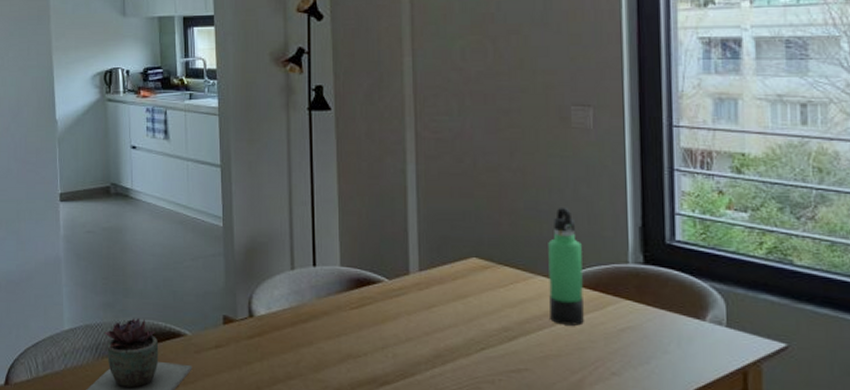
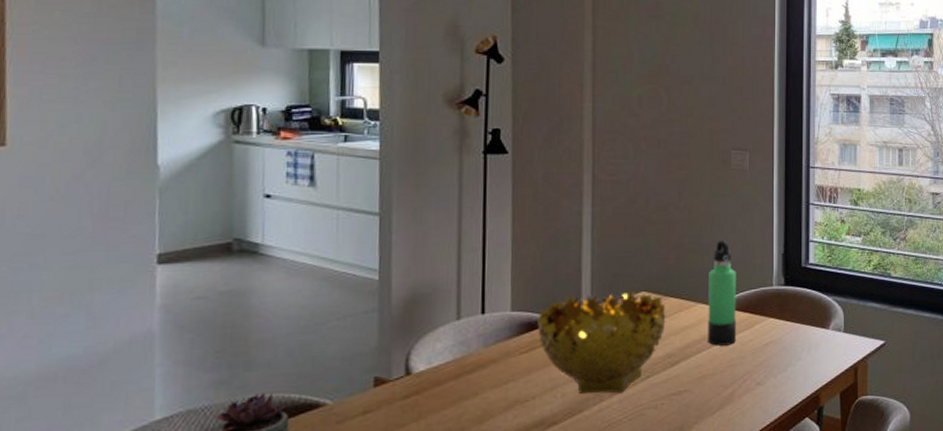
decorative bowl: none [366,255,501,362] -> present [537,291,666,395]

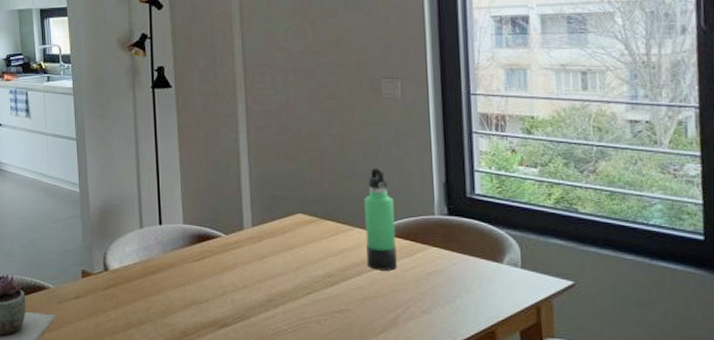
decorative bowl: present [537,291,666,395] -> none [206,212,324,306]

